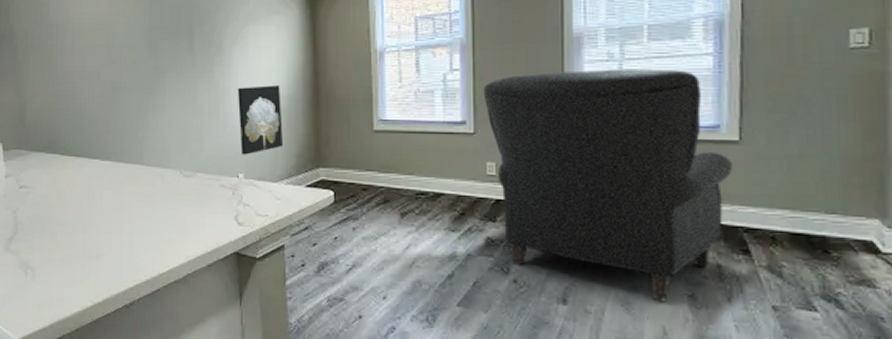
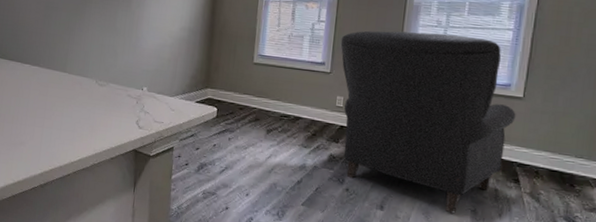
wall art: present [237,85,284,155] -> none [146,17,184,73]

